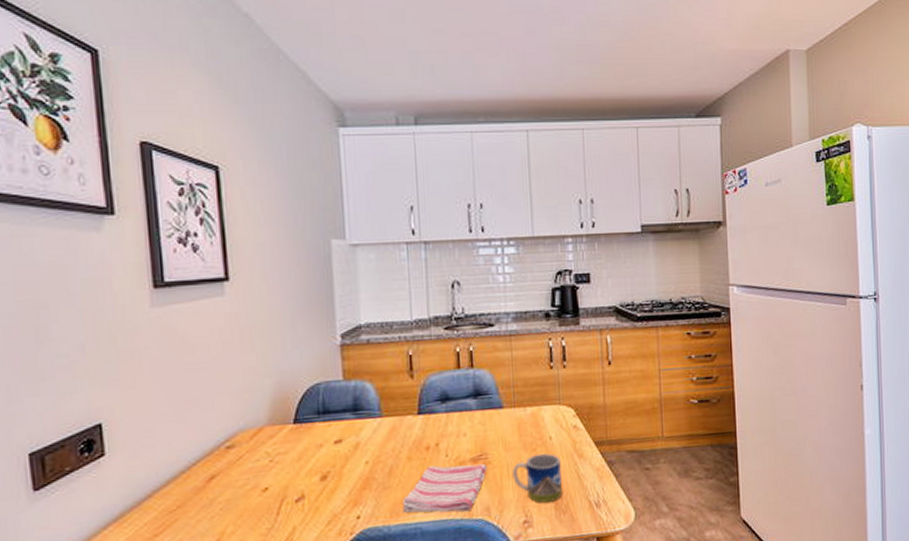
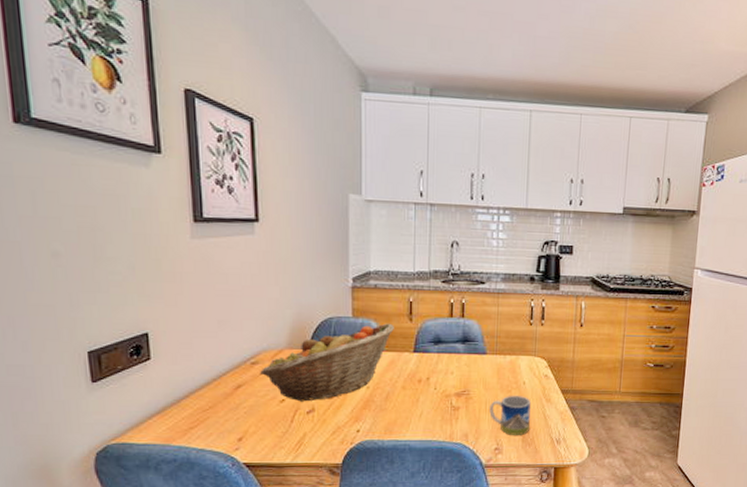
fruit basket: none [237,383,393,489] -> present [260,323,394,402]
dish towel: present [401,464,487,513] -> none [395,396,468,436]

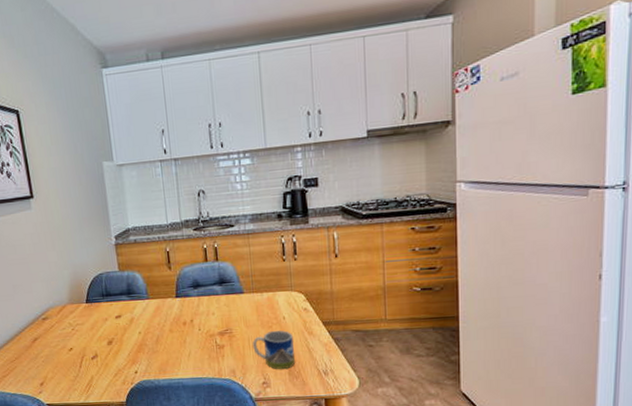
fruit basket: present [260,323,394,402] -> none [50,273,156,349]

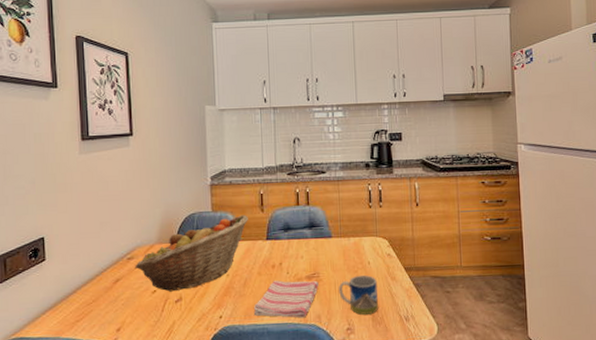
fruit basket: none [50,273,156,349] -> present [135,215,248,292]
dish towel: none [167,337,232,373] -> present [253,280,319,318]

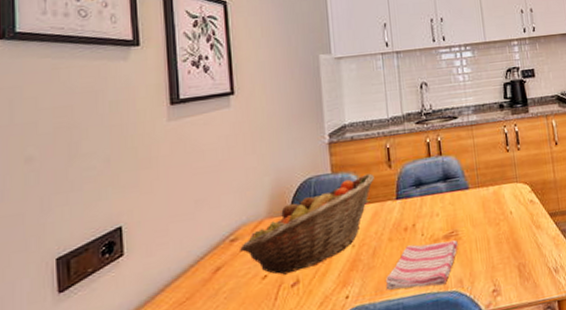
mug: present [339,275,378,315] -> none [480,226,525,273]

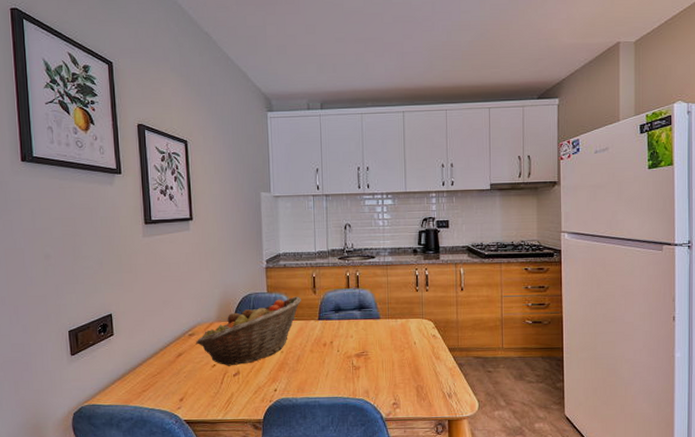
dish towel: present [385,240,458,290] -> none [305,358,367,393]

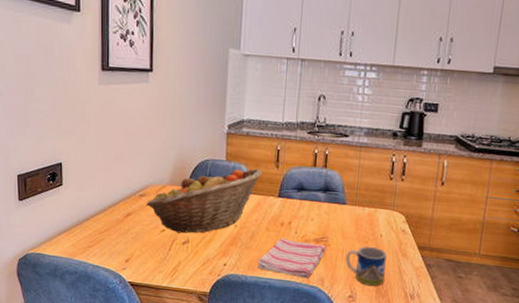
dish towel: none [305,358,367,393] -> present [257,238,326,279]
mug: none [386,354,423,391] -> present [345,246,387,286]

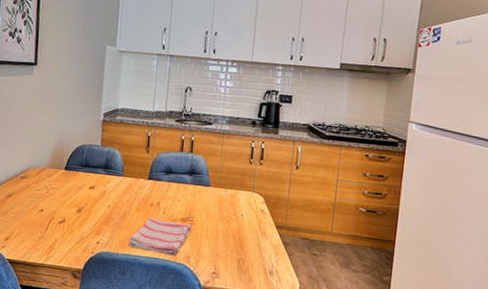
fruit basket: present [146,168,262,234] -> none [27,153,134,213]
mug: present [345,246,387,286] -> none [209,225,247,263]

